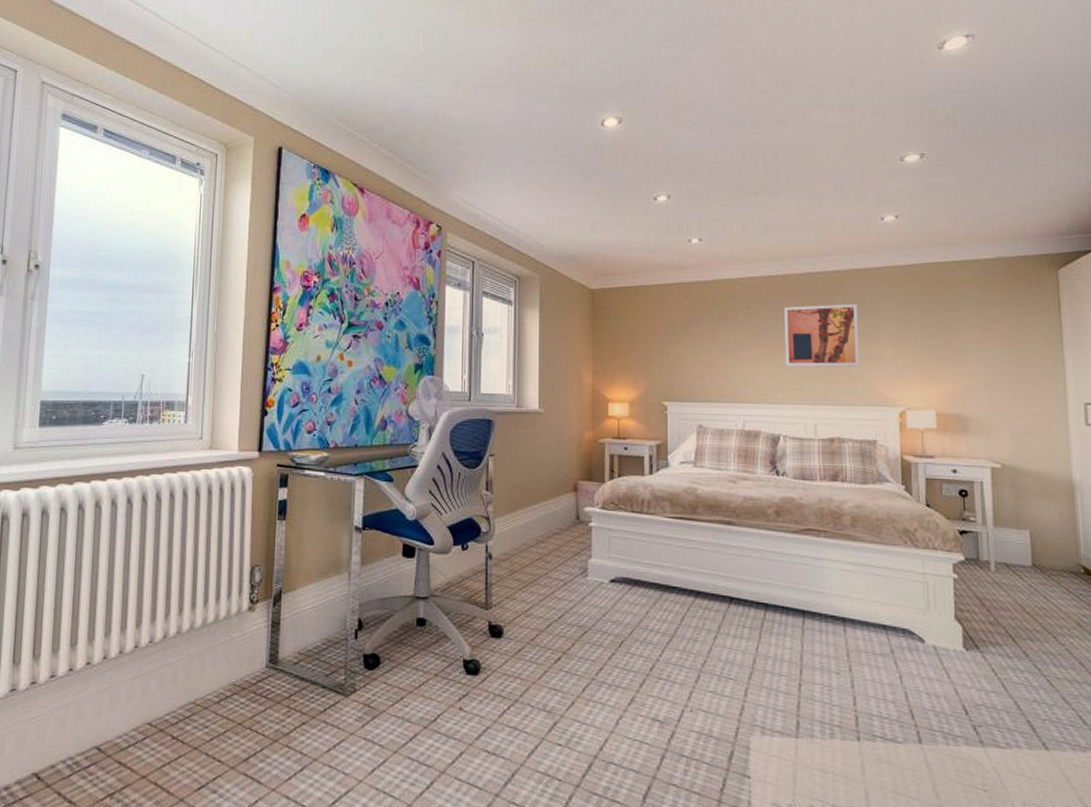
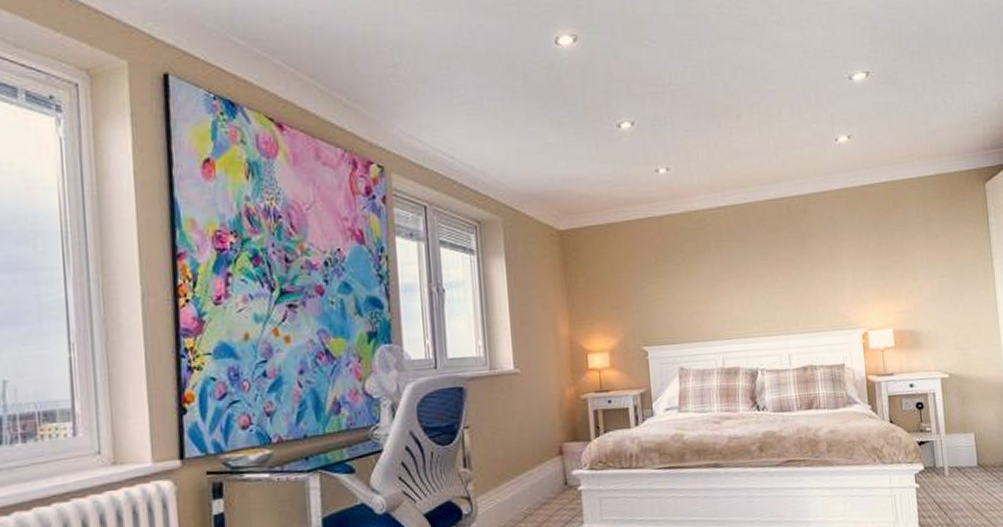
wall art: present [784,303,859,367] -> none [753,228,825,298]

